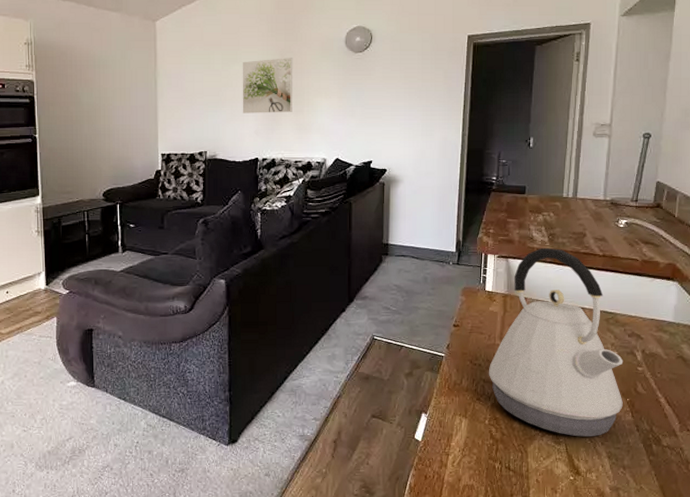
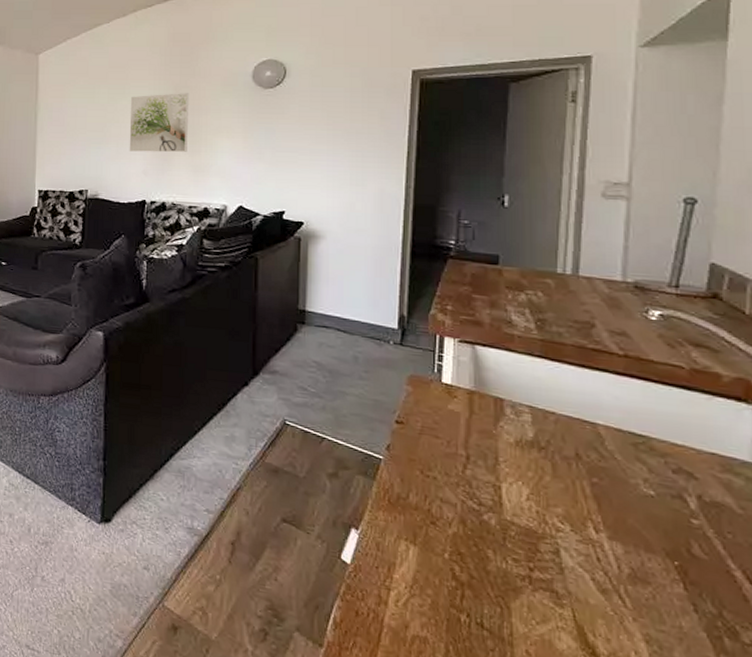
kettle: present [489,247,624,437] -> none [449,335,668,608]

